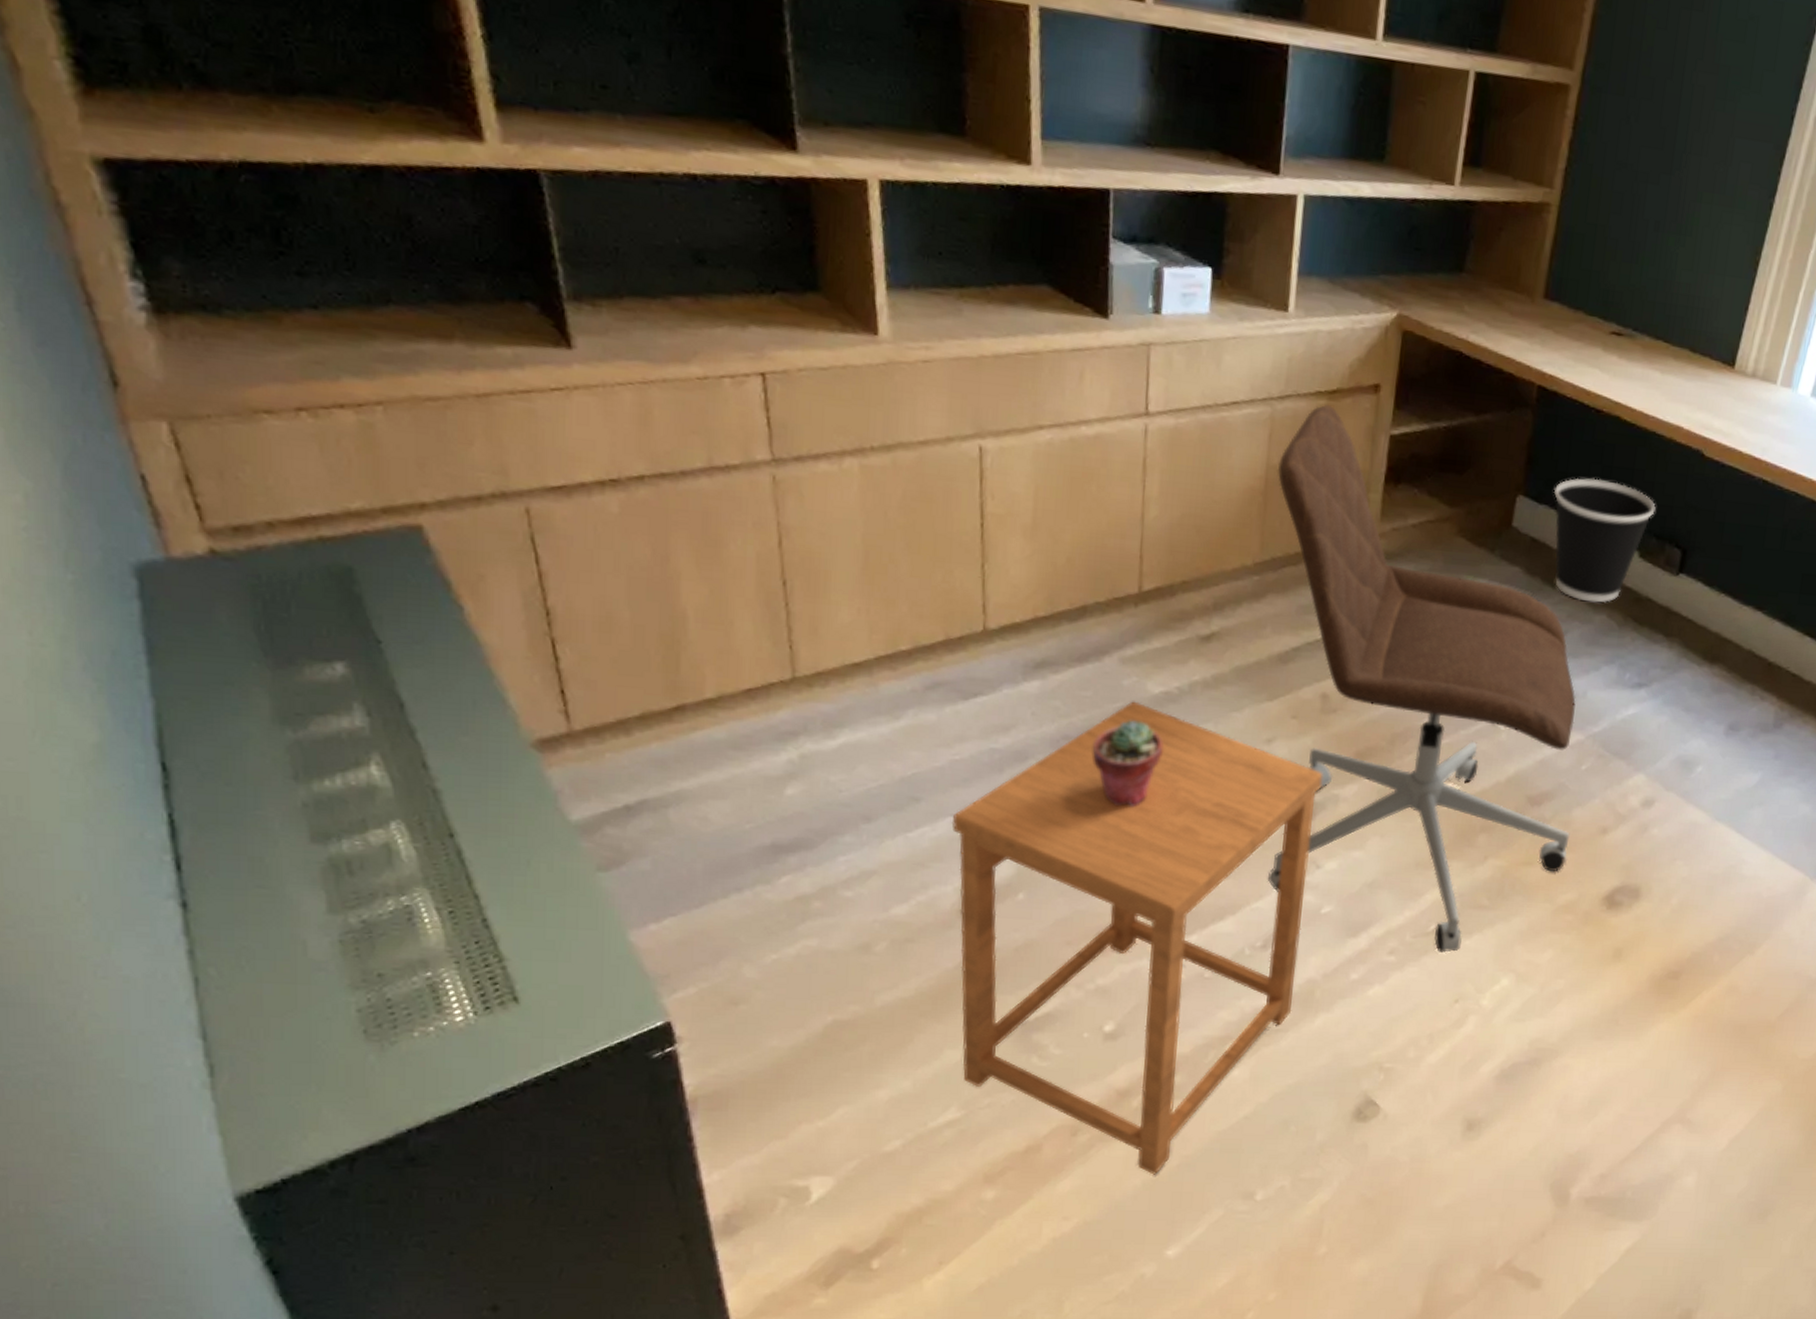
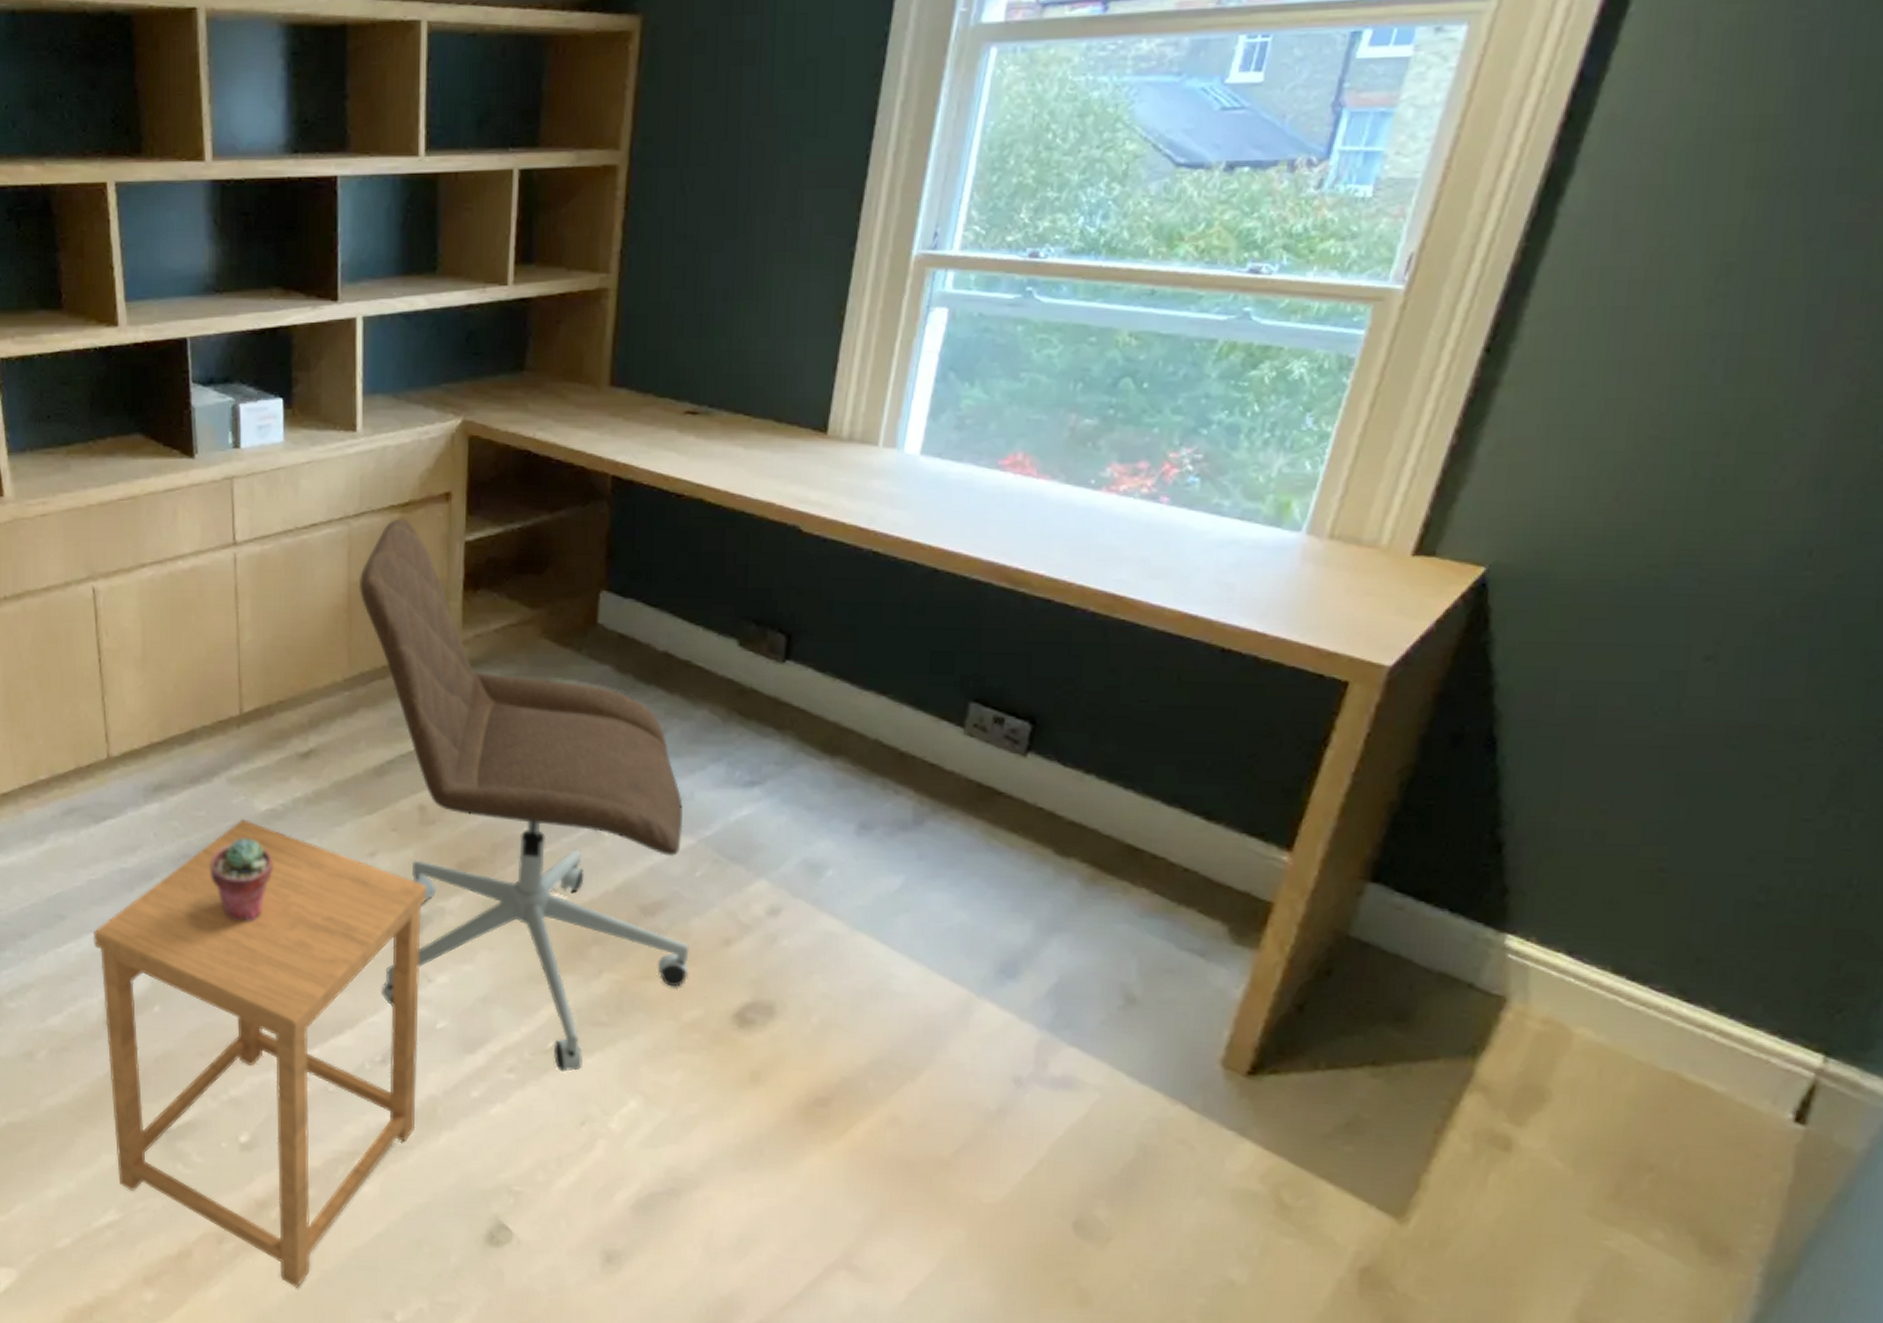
wastebasket: present [1553,478,1656,603] -> none [638,566,752,698]

